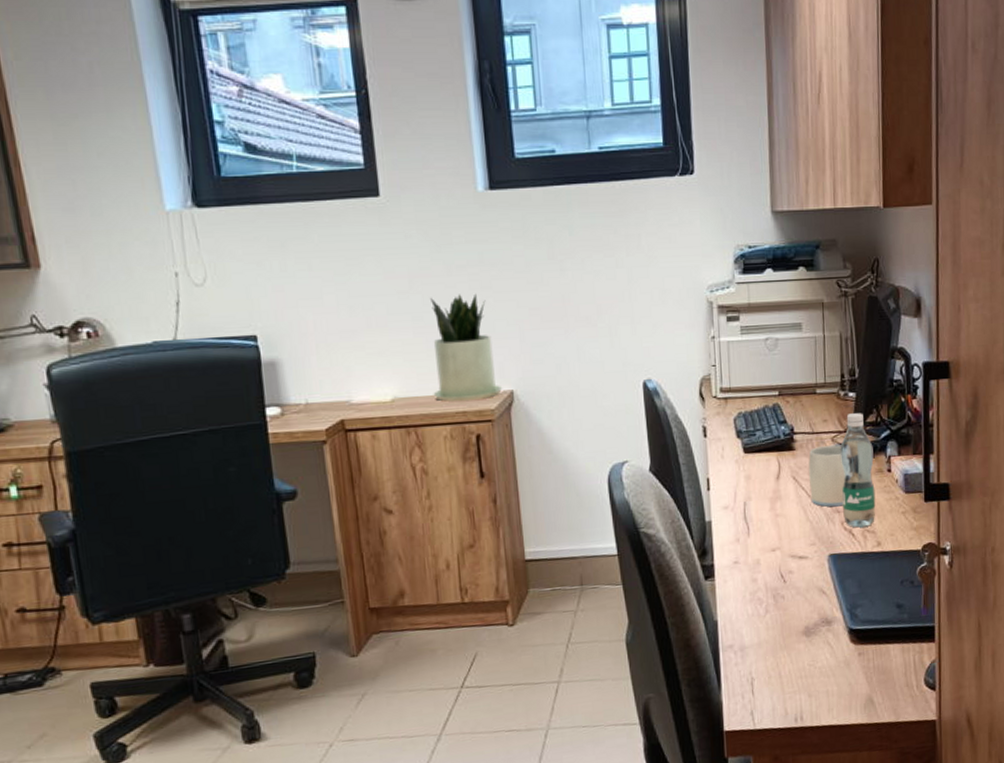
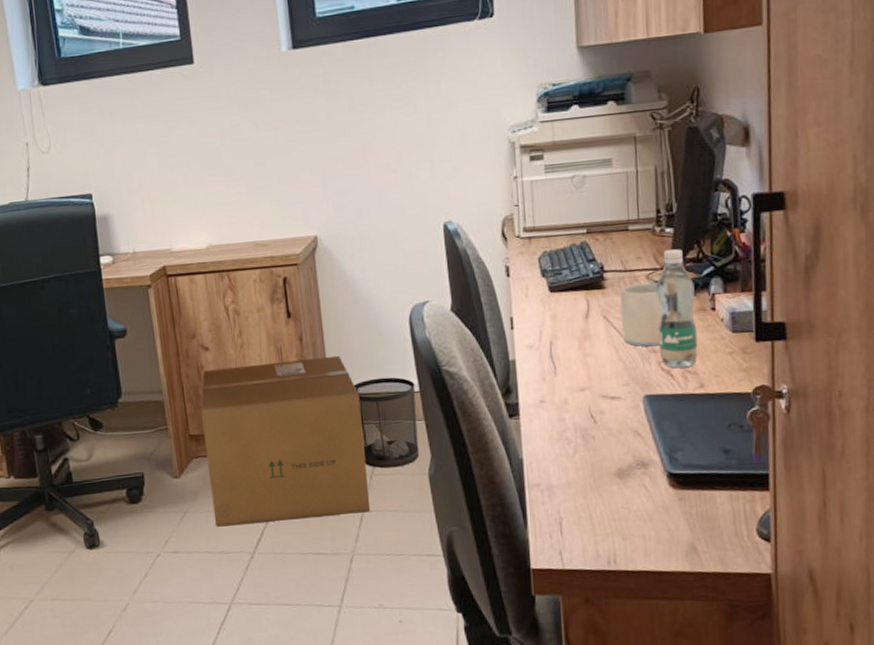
box: none [382,518,567,709] -> present [201,355,371,527]
planter: present [429,293,503,402] -> none [239,146,307,248]
waste bin: none [550,540,617,636] -> present [353,377,420,469]

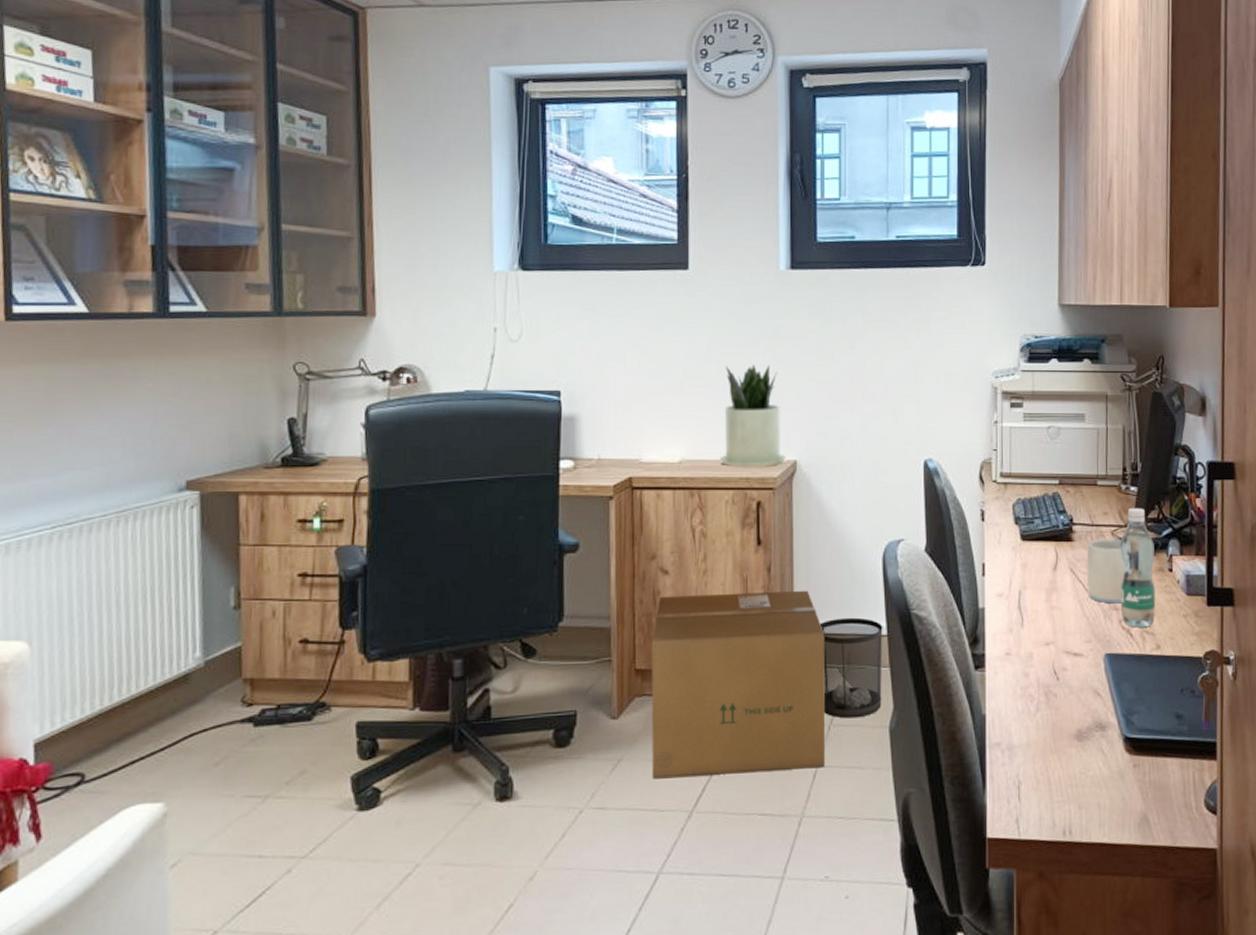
planter: none [239,146,307,248] -> present [719,364,787,468]

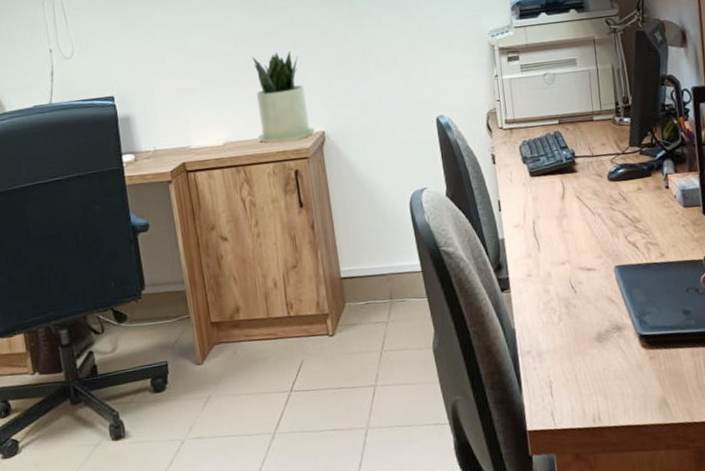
box: present [651,590,826,779] -> none [221,240,382,410]
waste bin: present [819,617,883,719] -> none [362,259,424,345]
mug: present [1086,538,1125,604] -> none [590,166,626,223]
bottle: present [1120,508,1156,628] -> none [619,136,658,241]

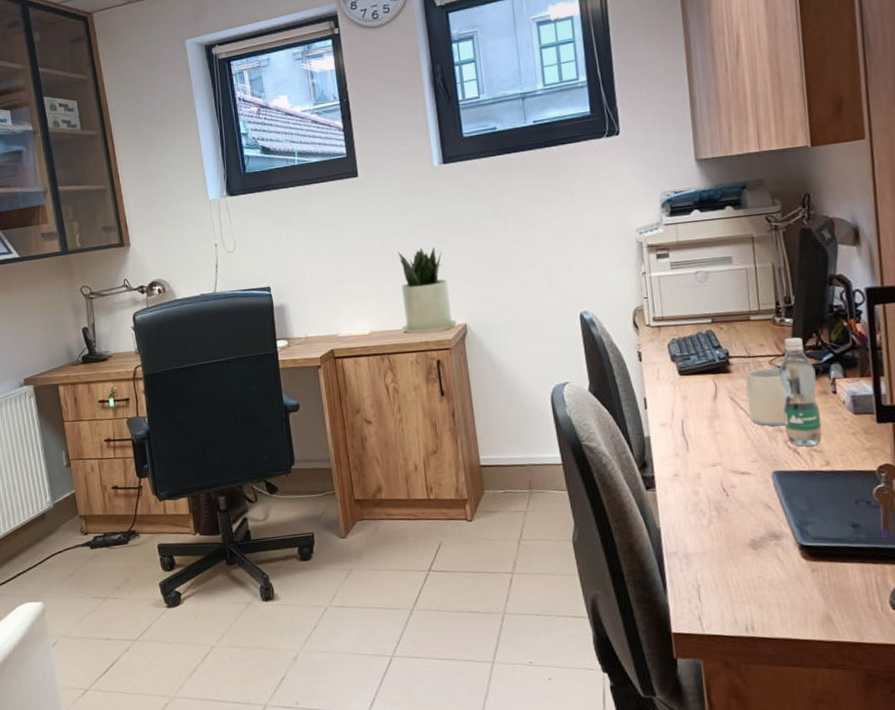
mug: none [590,166,626,223] -> present [745,368,786,426]
bottle: none [619,136,658,241] -> present [779,337,823,447]

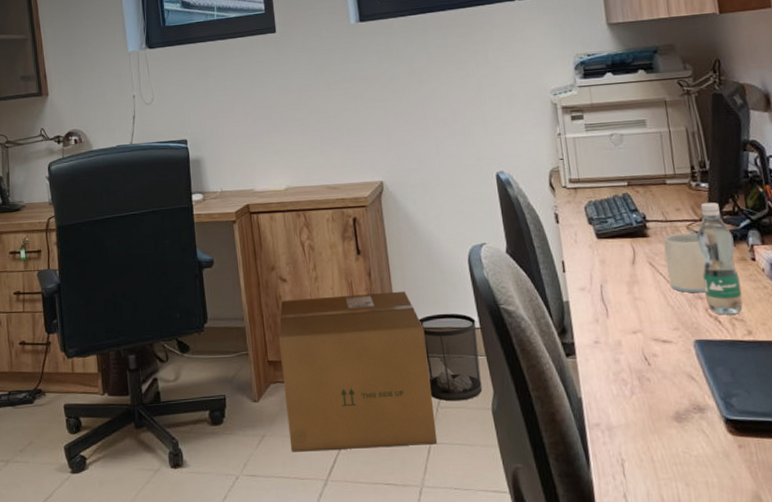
box: none [364,430,520,584] -> present [278,291,438,452]
planter: present [397,246,458,334] -> none [314,103,374,191]
waste bin: none [501,450,564,534] -> present [418,313,483,402]

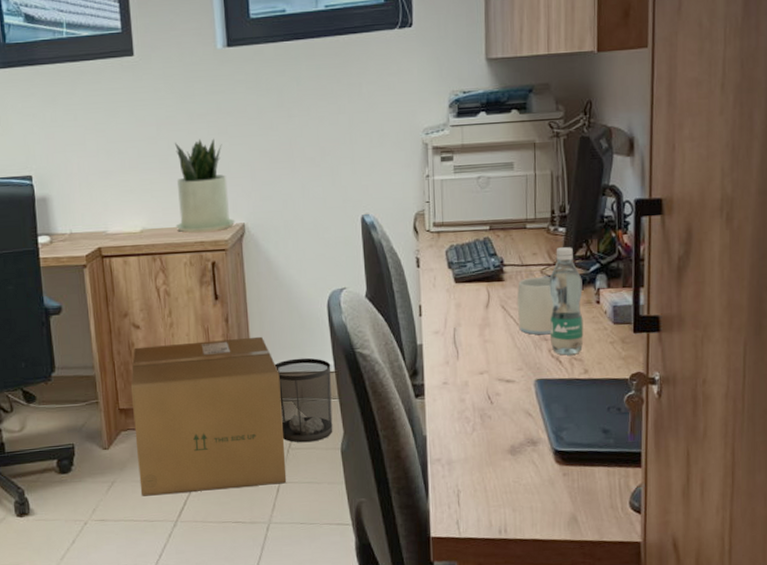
planter: none [314,103,374,191] -> present [174,138,236,234]

